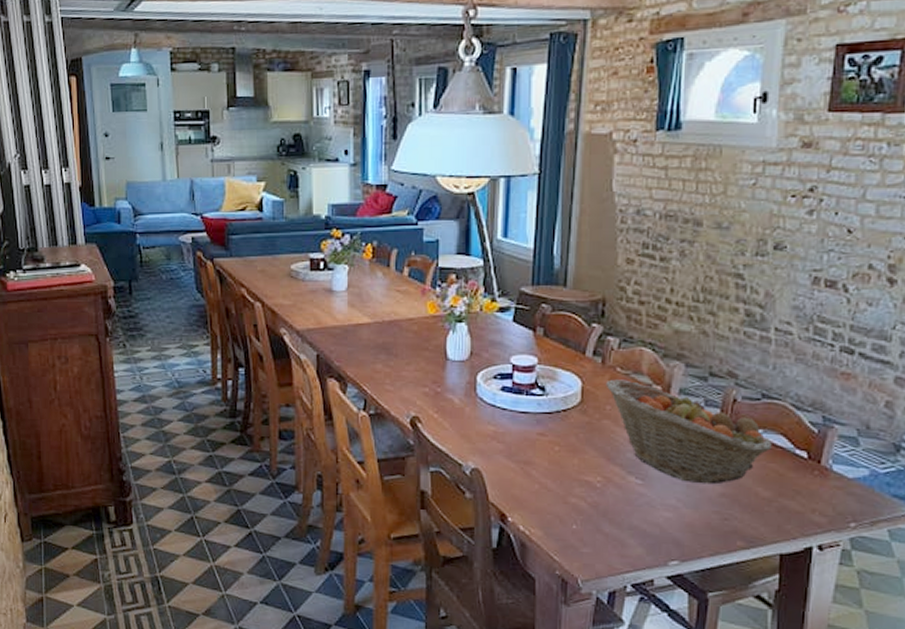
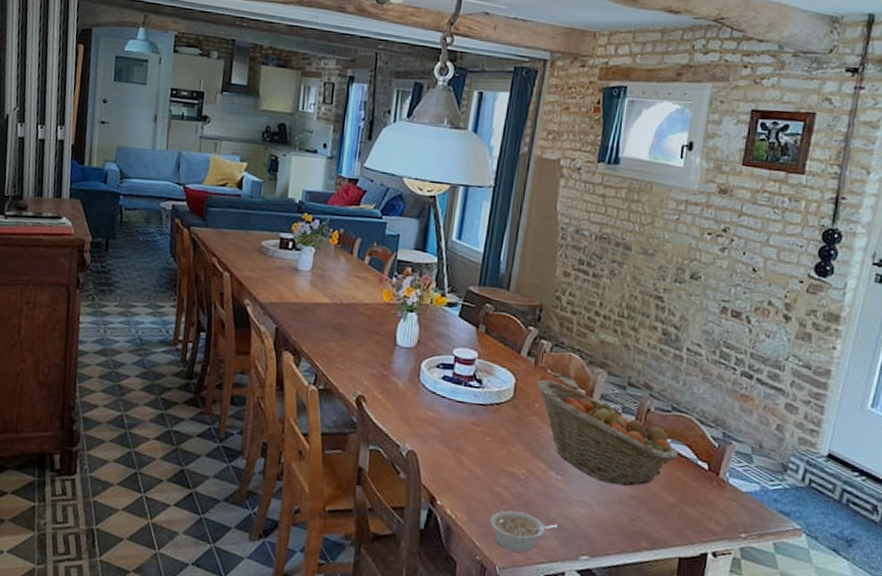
legume: none [567,521,642,563] -> present [489,510,558,553]

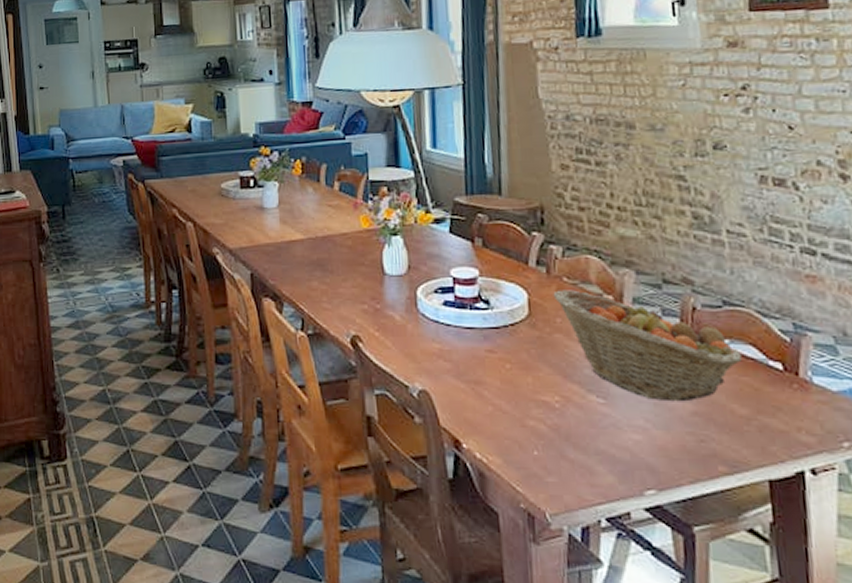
legume: present [489,510,558,553] -> none [528,446,611,494]

